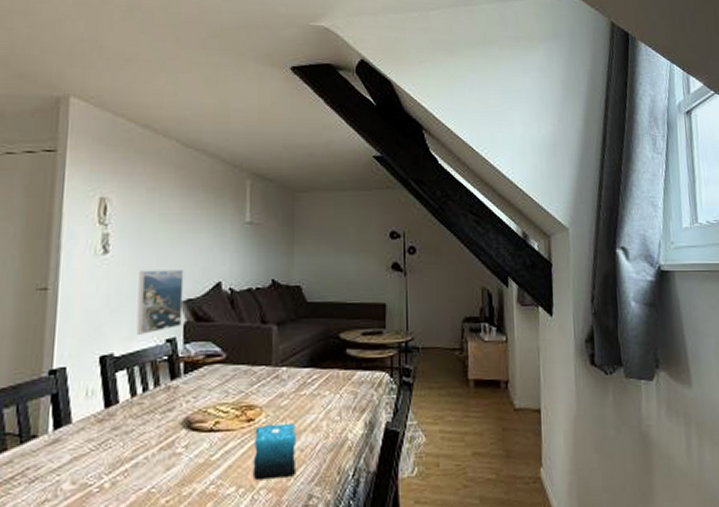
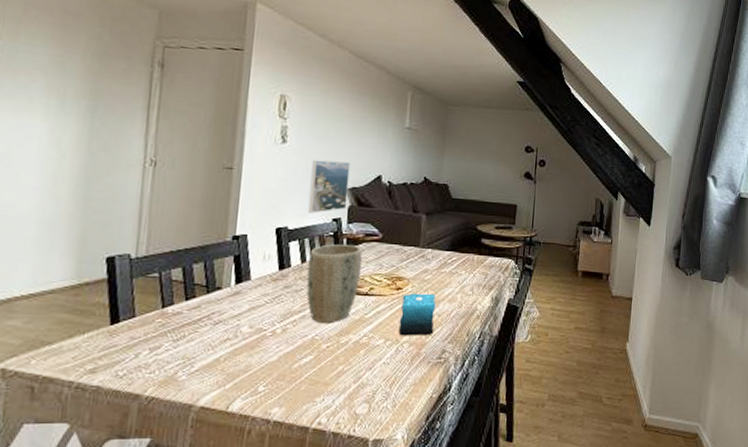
plant pot: none [138,370,203,472] -> present [306,244,362,324]

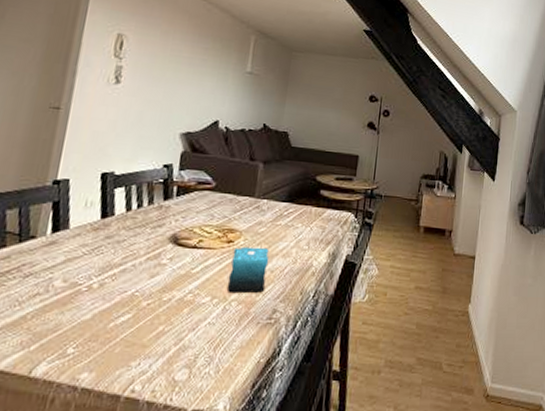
plant pot: present [306,244,362,324] -> none [129,192,193,279]
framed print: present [308,160,351,213] -> none [137,102,187,158]

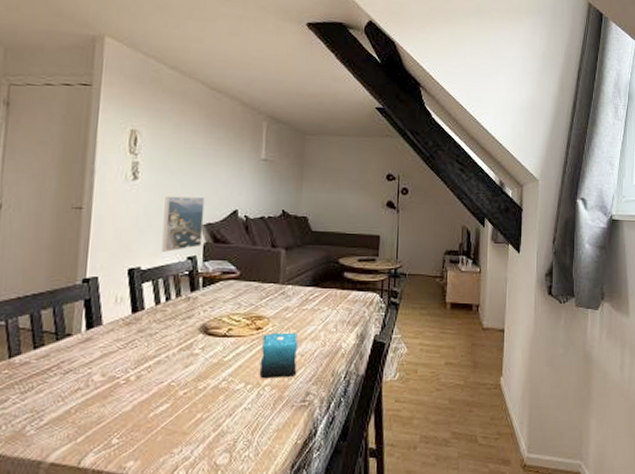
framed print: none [137,102,187,158] -> present [161,196,205,252]

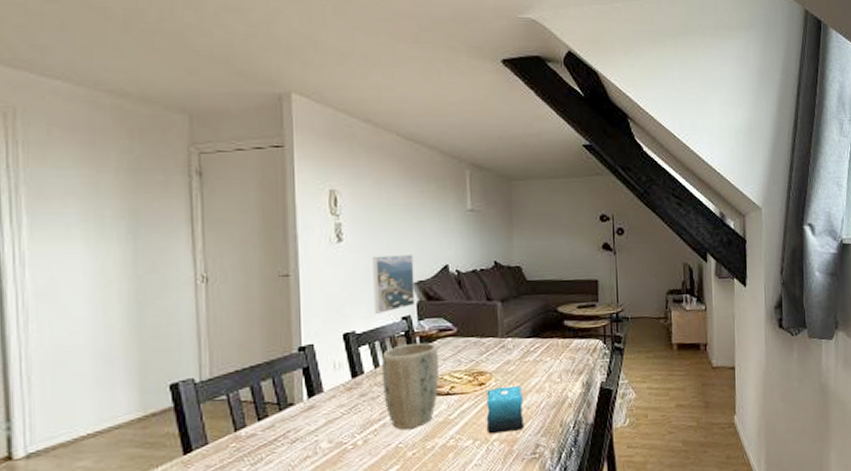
plant pot: none [161,284,219,369] -> present [382,343,439,430]

